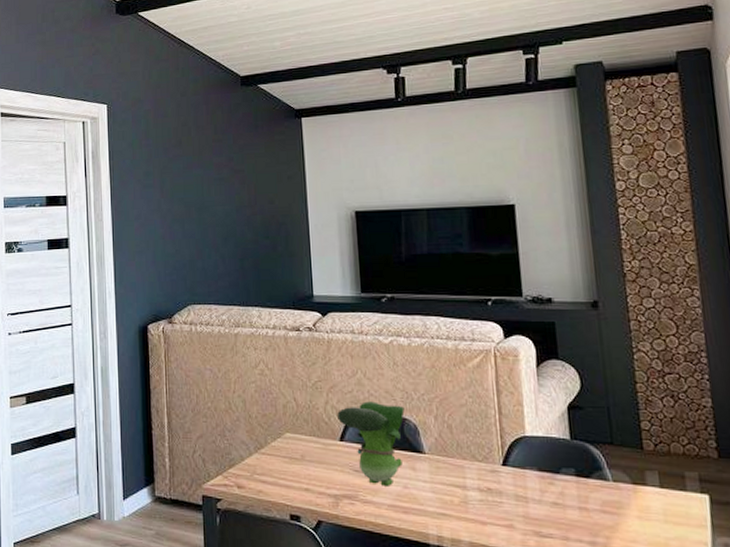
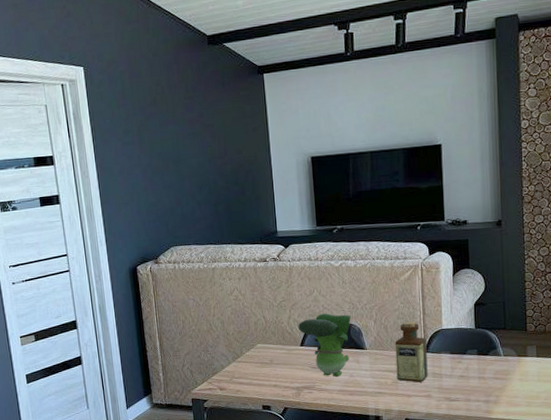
bottle: none [462,421,509,506] -> present [395,321,428,383]

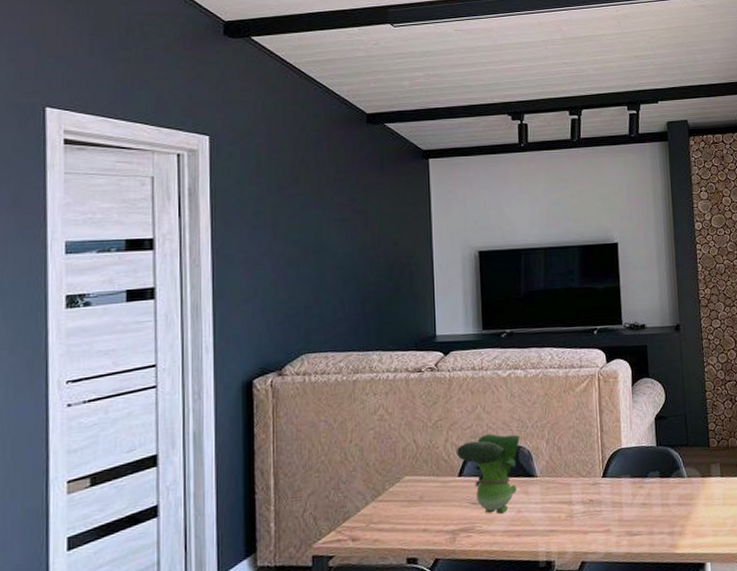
bottle: present [395,321,428,383] -> none [569,439,607,515]

